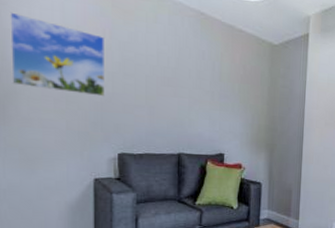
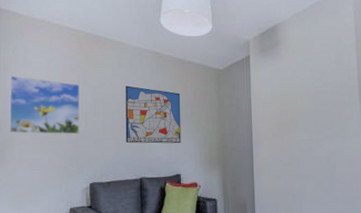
wall art: none [161,47,228,120] -> present [125,85,181,144]

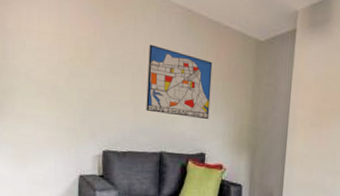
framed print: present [9,75,79,135] -> none [10,12,95,94]

